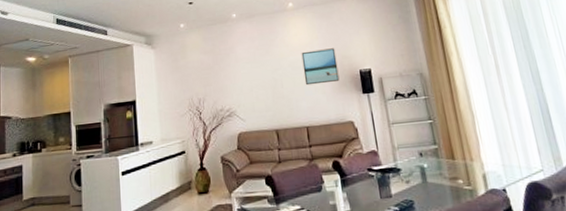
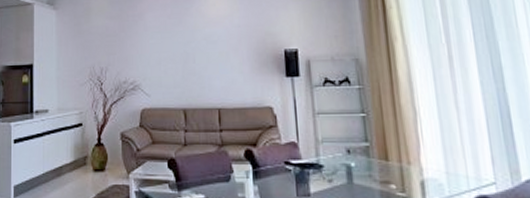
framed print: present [301,48,340,86] -> none [218,22,260,63]

